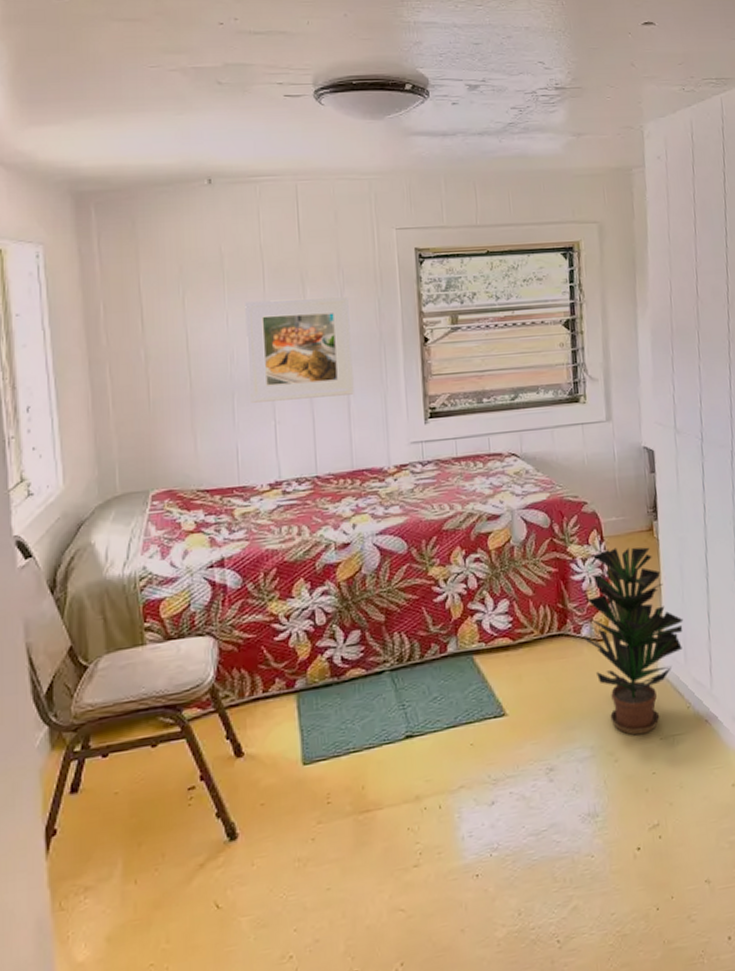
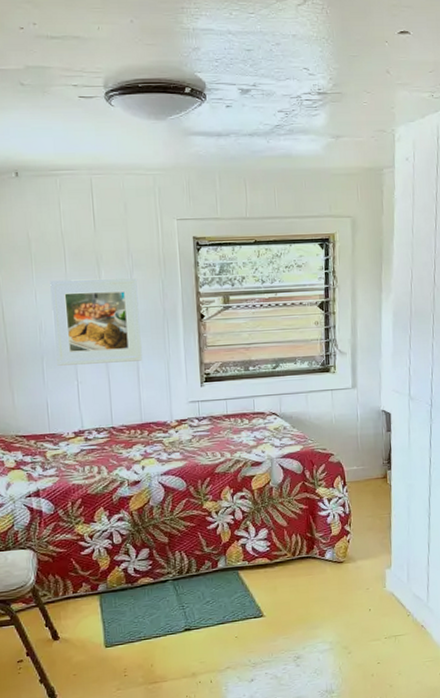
potted plant: present [584,547,684,736] -> none [327,491,408,635]

